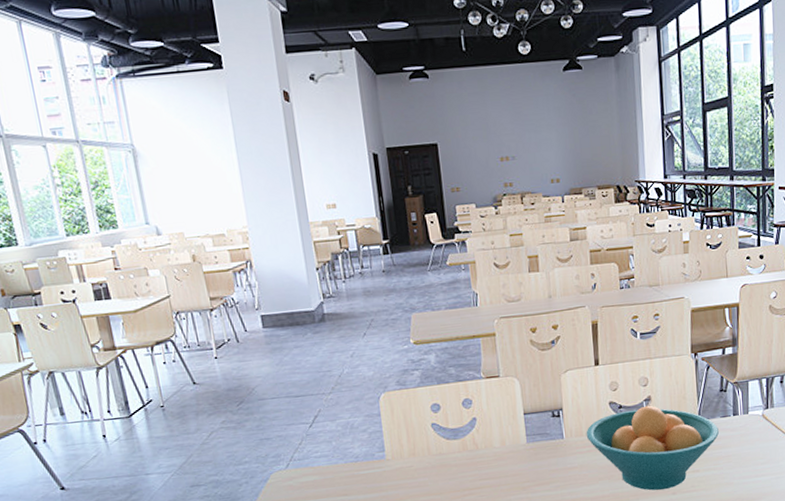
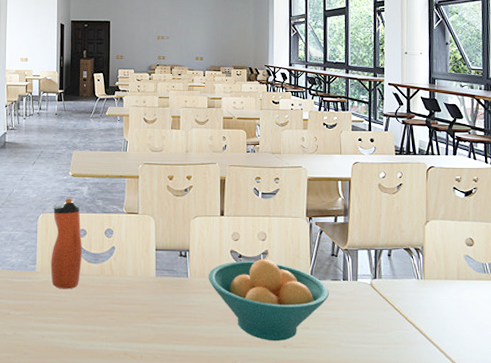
water bottle: none [396,369,439,474] -> present [50,197,83,289]

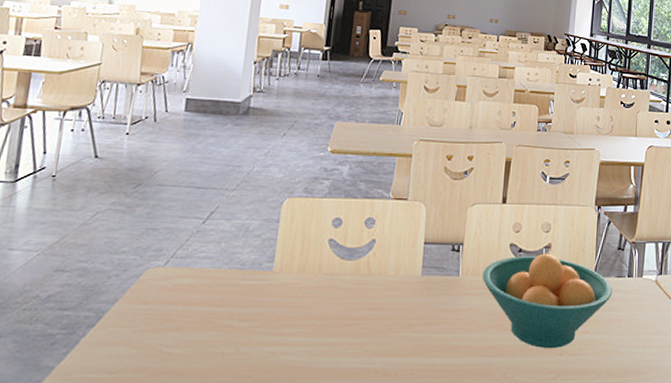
water bottle: present [50,197,83,289] -> none [292,178,337,293]

